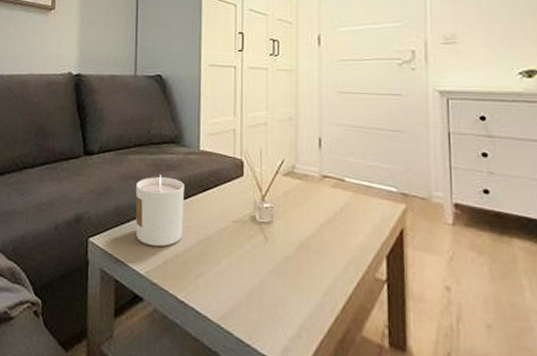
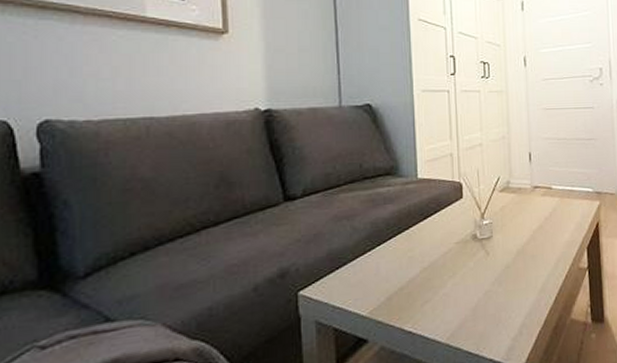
candle: present [135,175,184,247] -> none [351,210,405,285]

